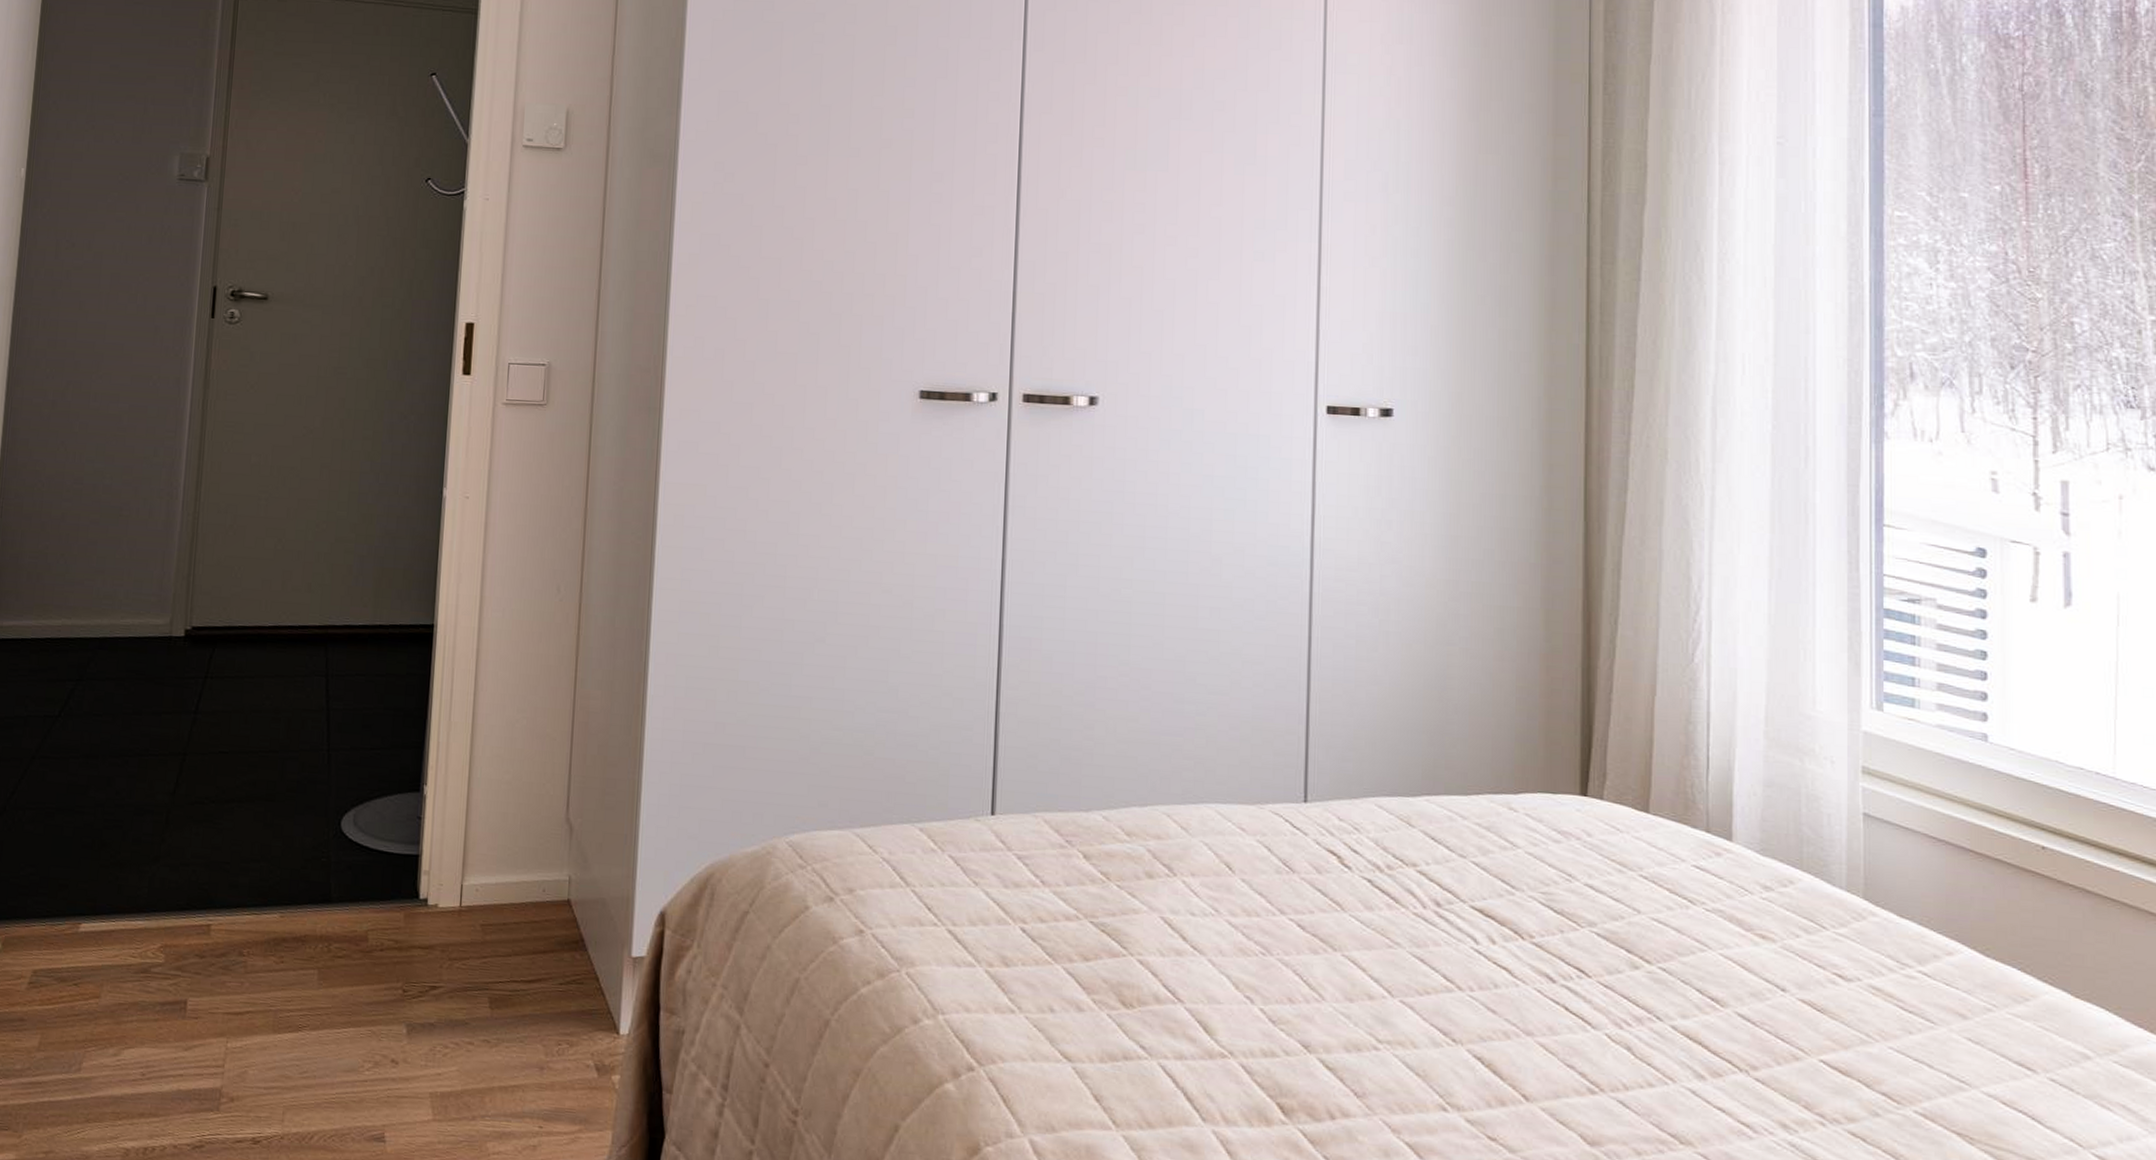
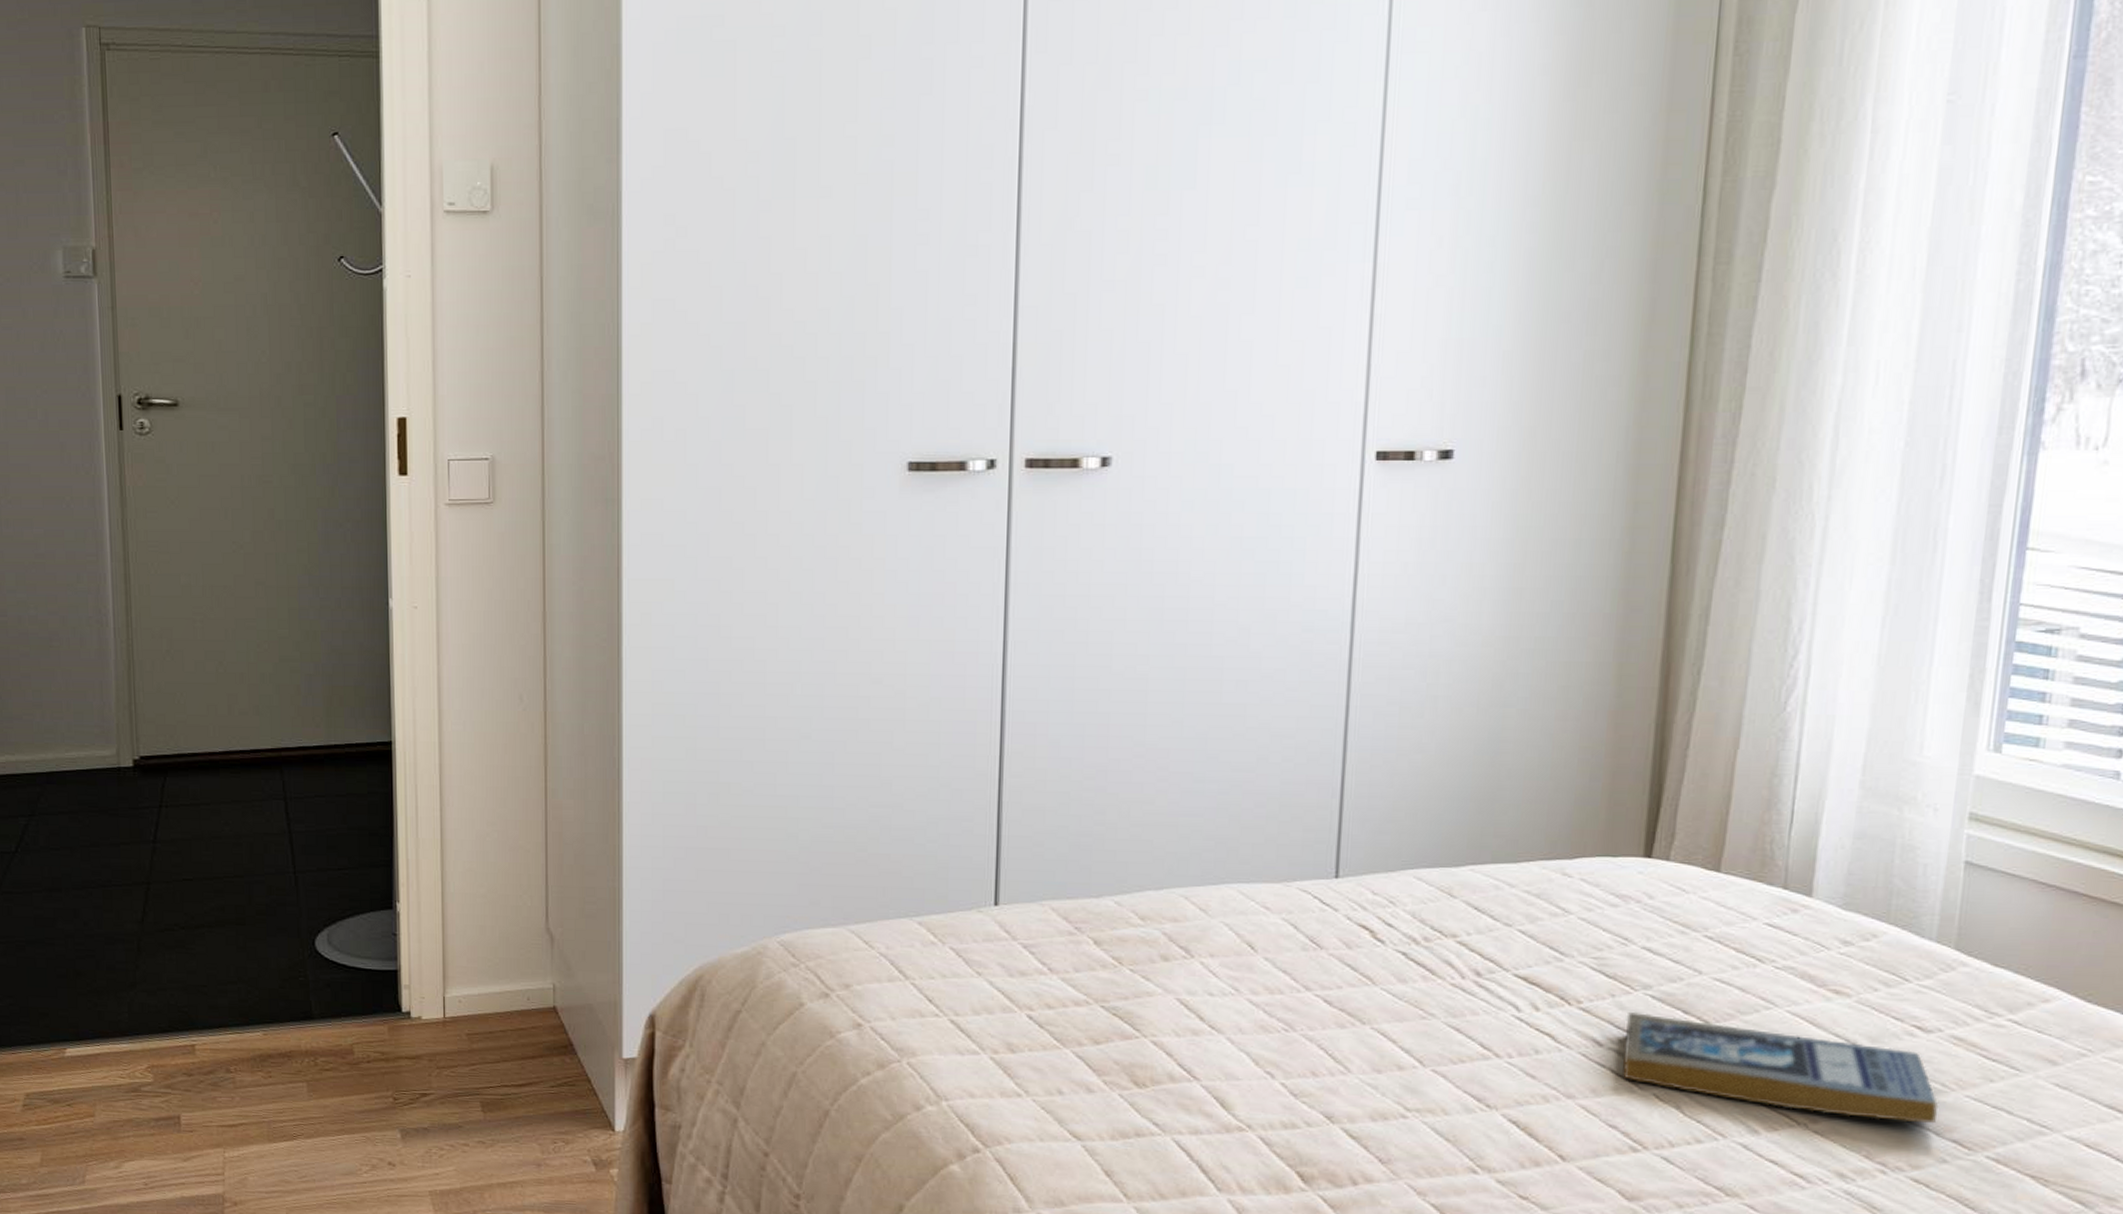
book: none [1574,948,1866,1074] -> present [1622,1011,1939,1123]

